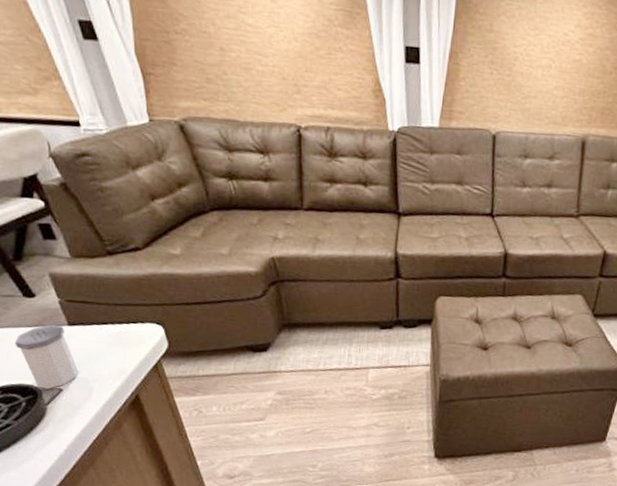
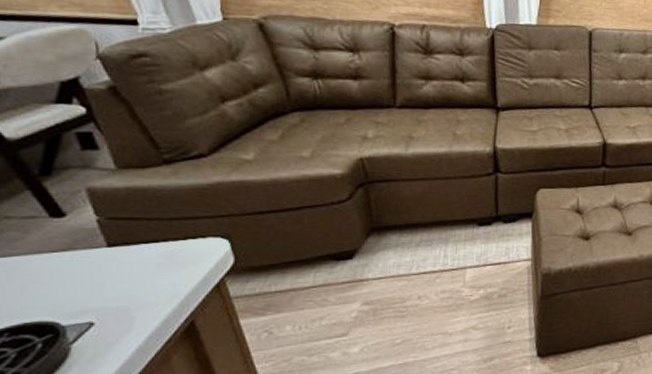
salt shaker: present [14,324,79,390] -> none [33,247,118,325]

